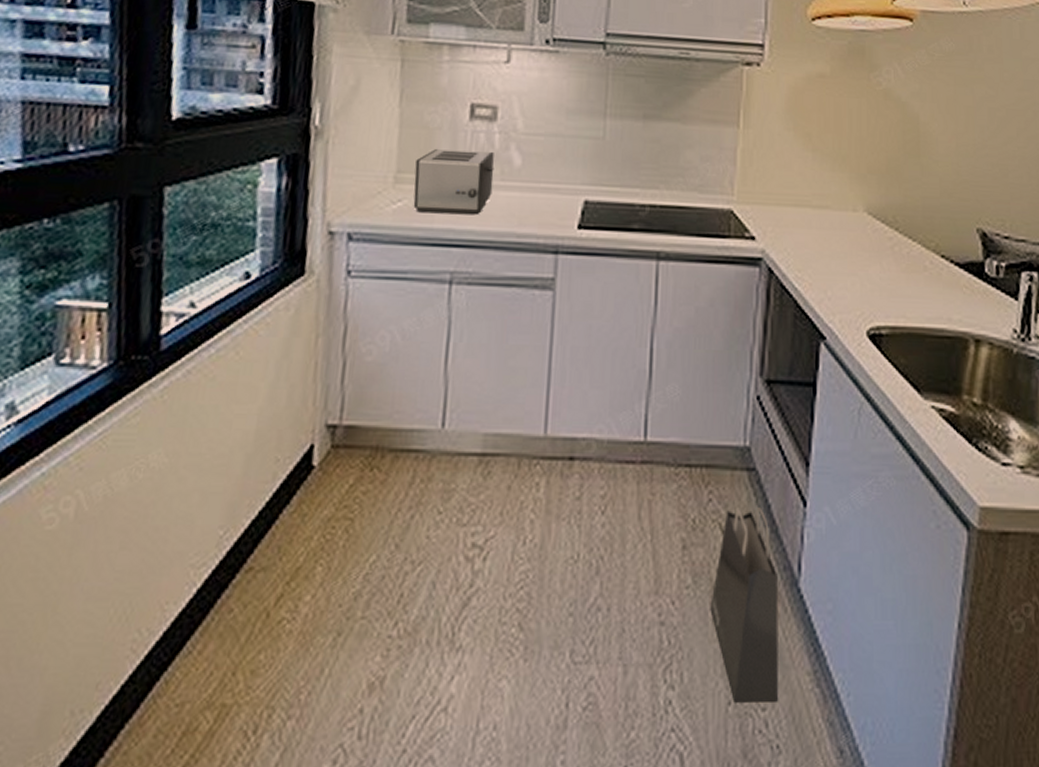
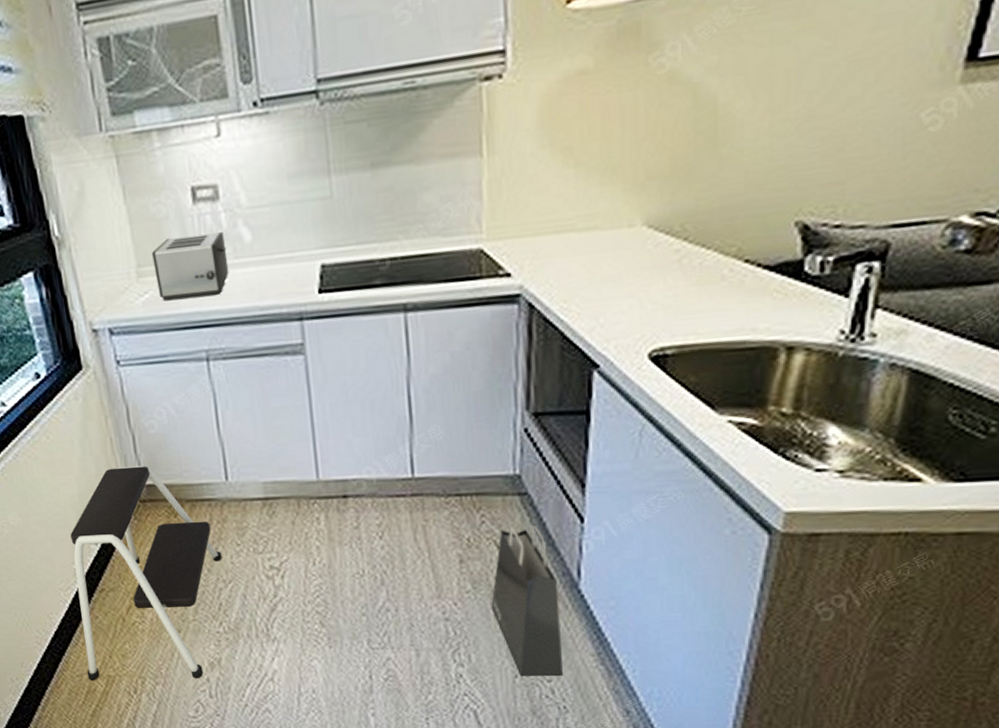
step stool: none [191,399,417,712] -> present [70,465,222,680]

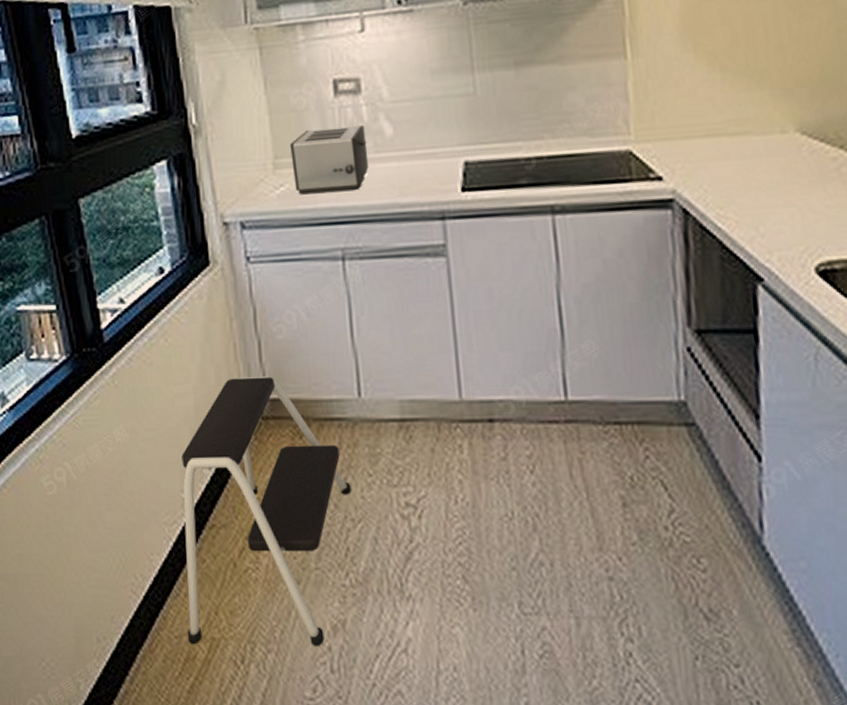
shopping bag: present [491,525,563,676] -> none [661,463,752,659]

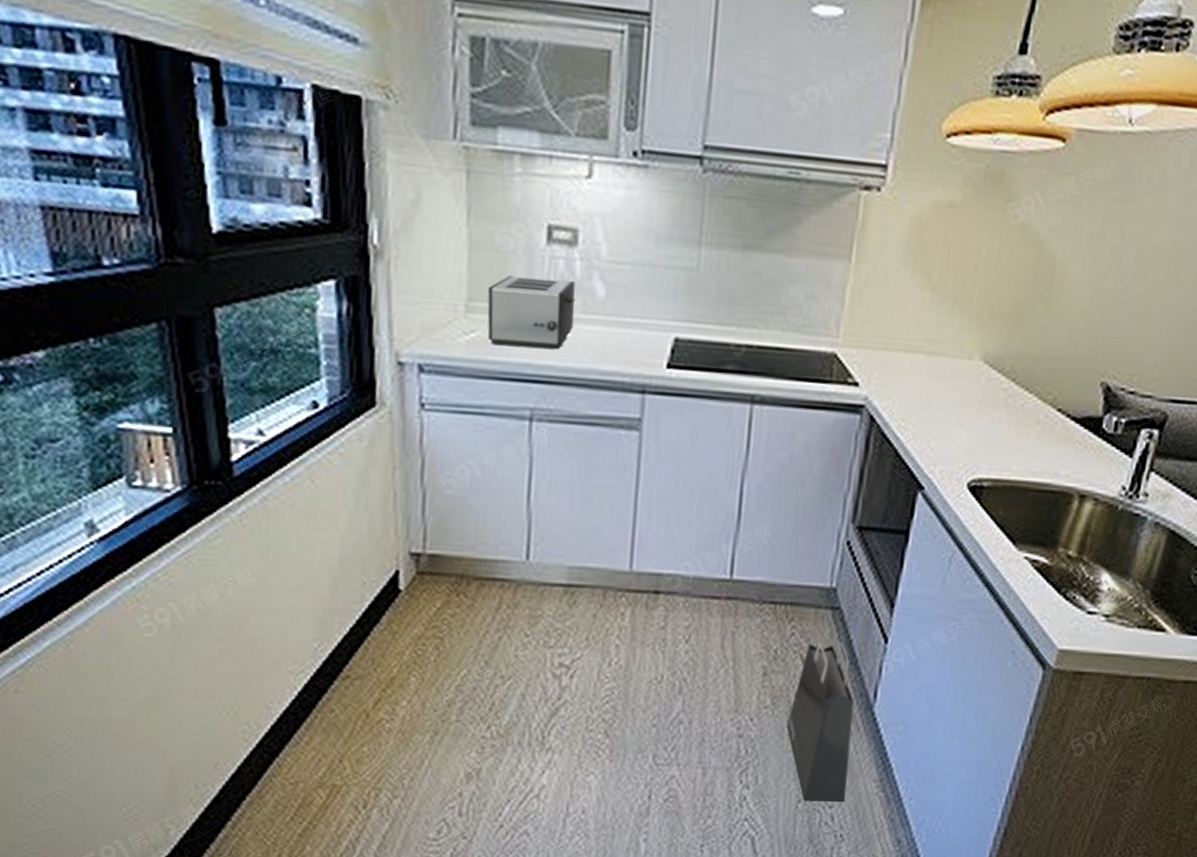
step stool: present [181,375,351,647] -> none [304,529,505,793]
shopping bag: none [661,463,752,659] -> present [787,641,854,802]

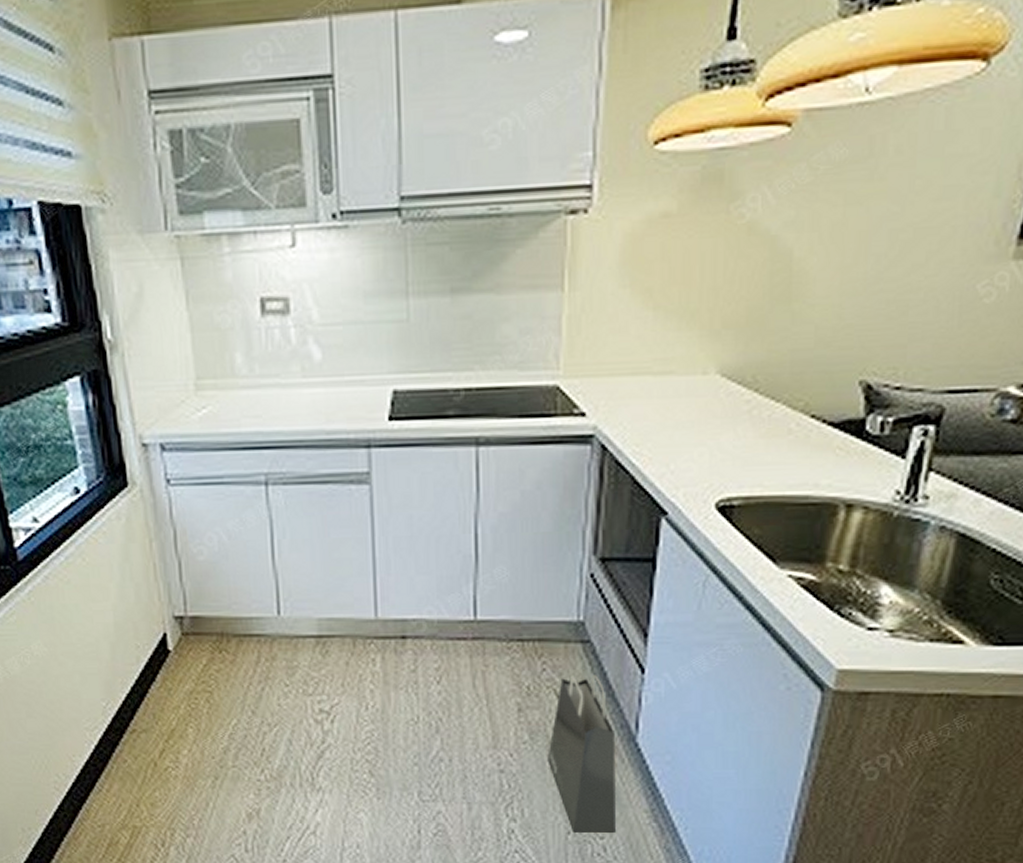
toaster: present [487,275,576,350] -> none [213,347,296,418]

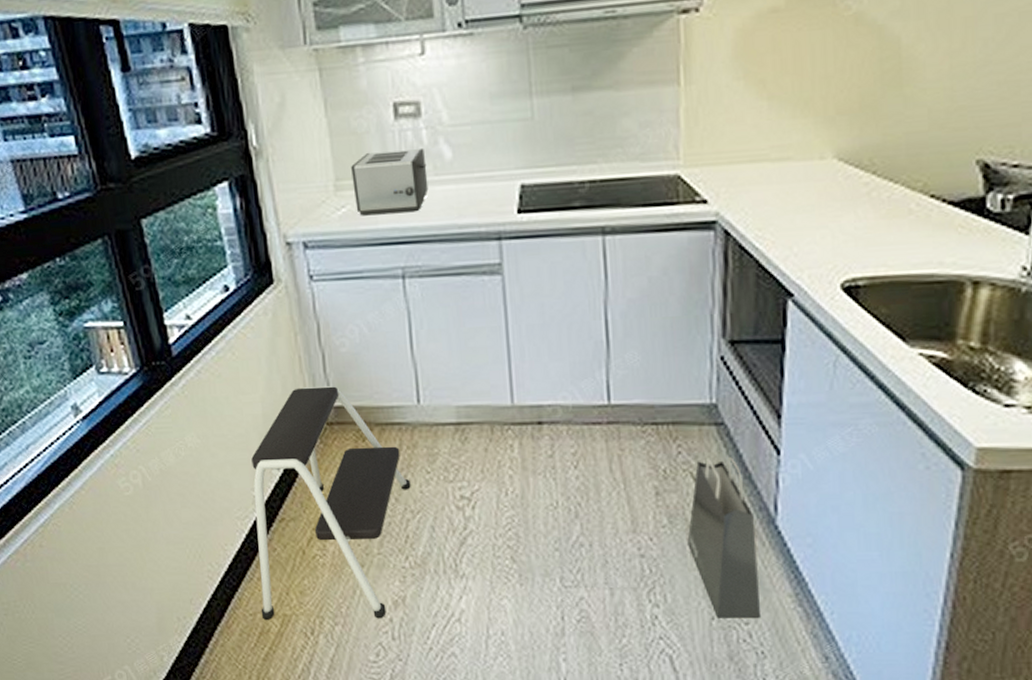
step stool: none [101,594,268,831] -> present [251,385,411,620]
toaster: none [213,347,296,418] -> present [351,147,429,216]

